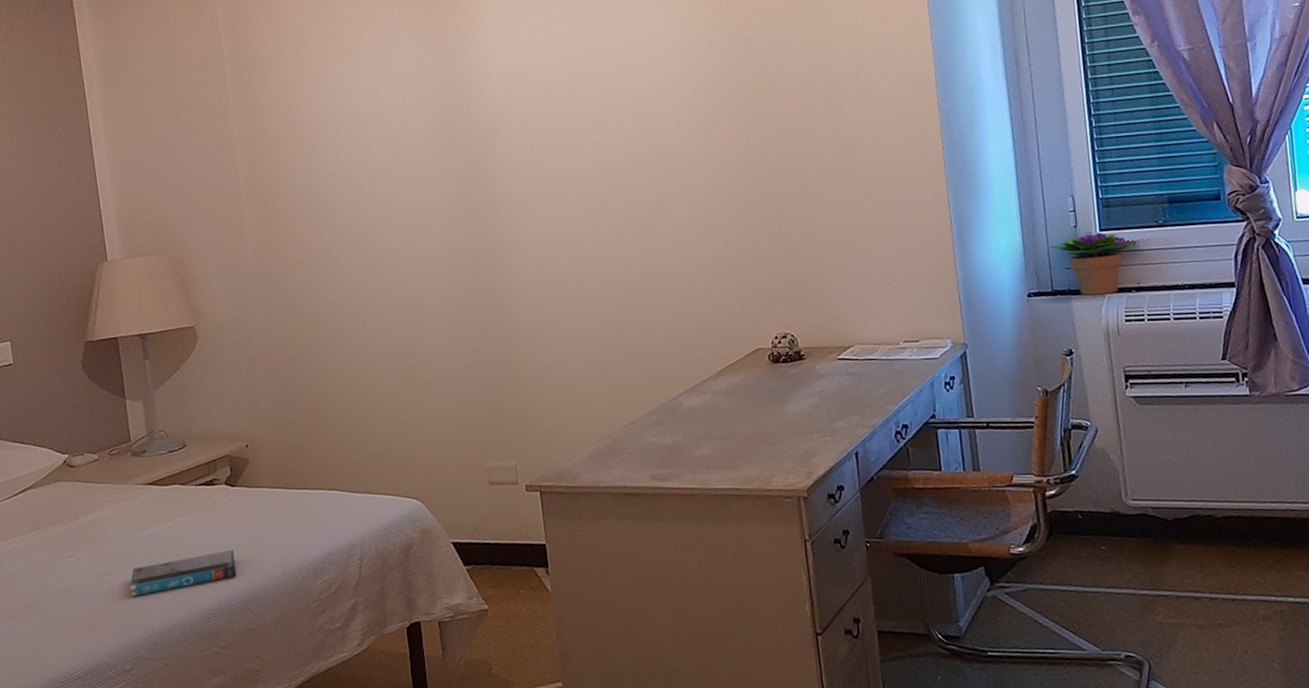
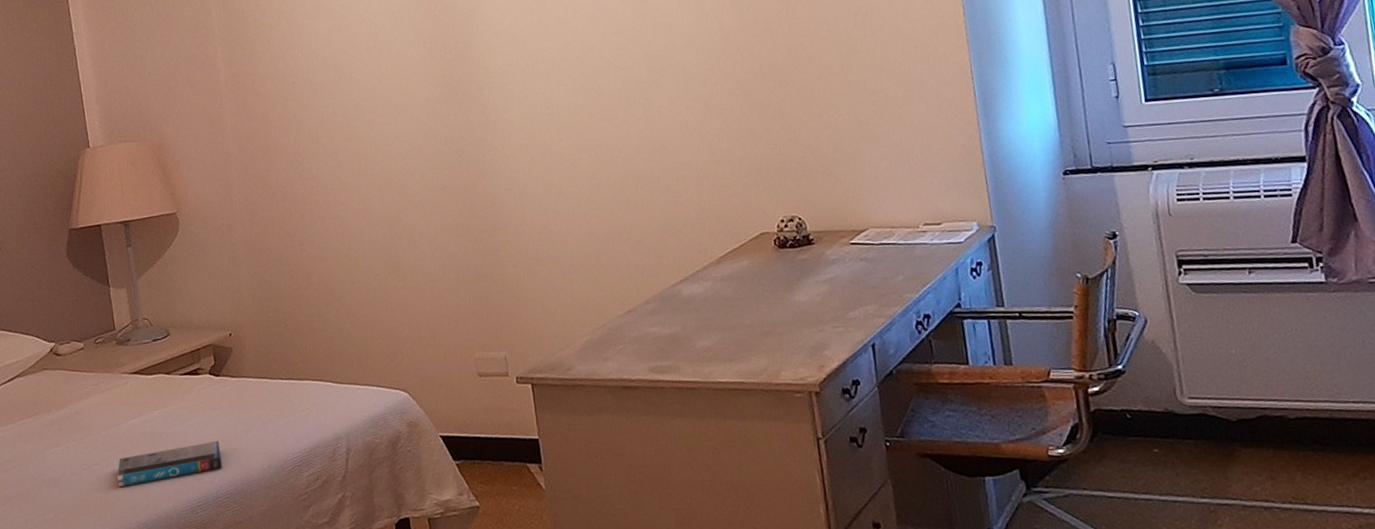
potted flower: present [1048,233,1145,296] -> none [1086,103,1199,173]

